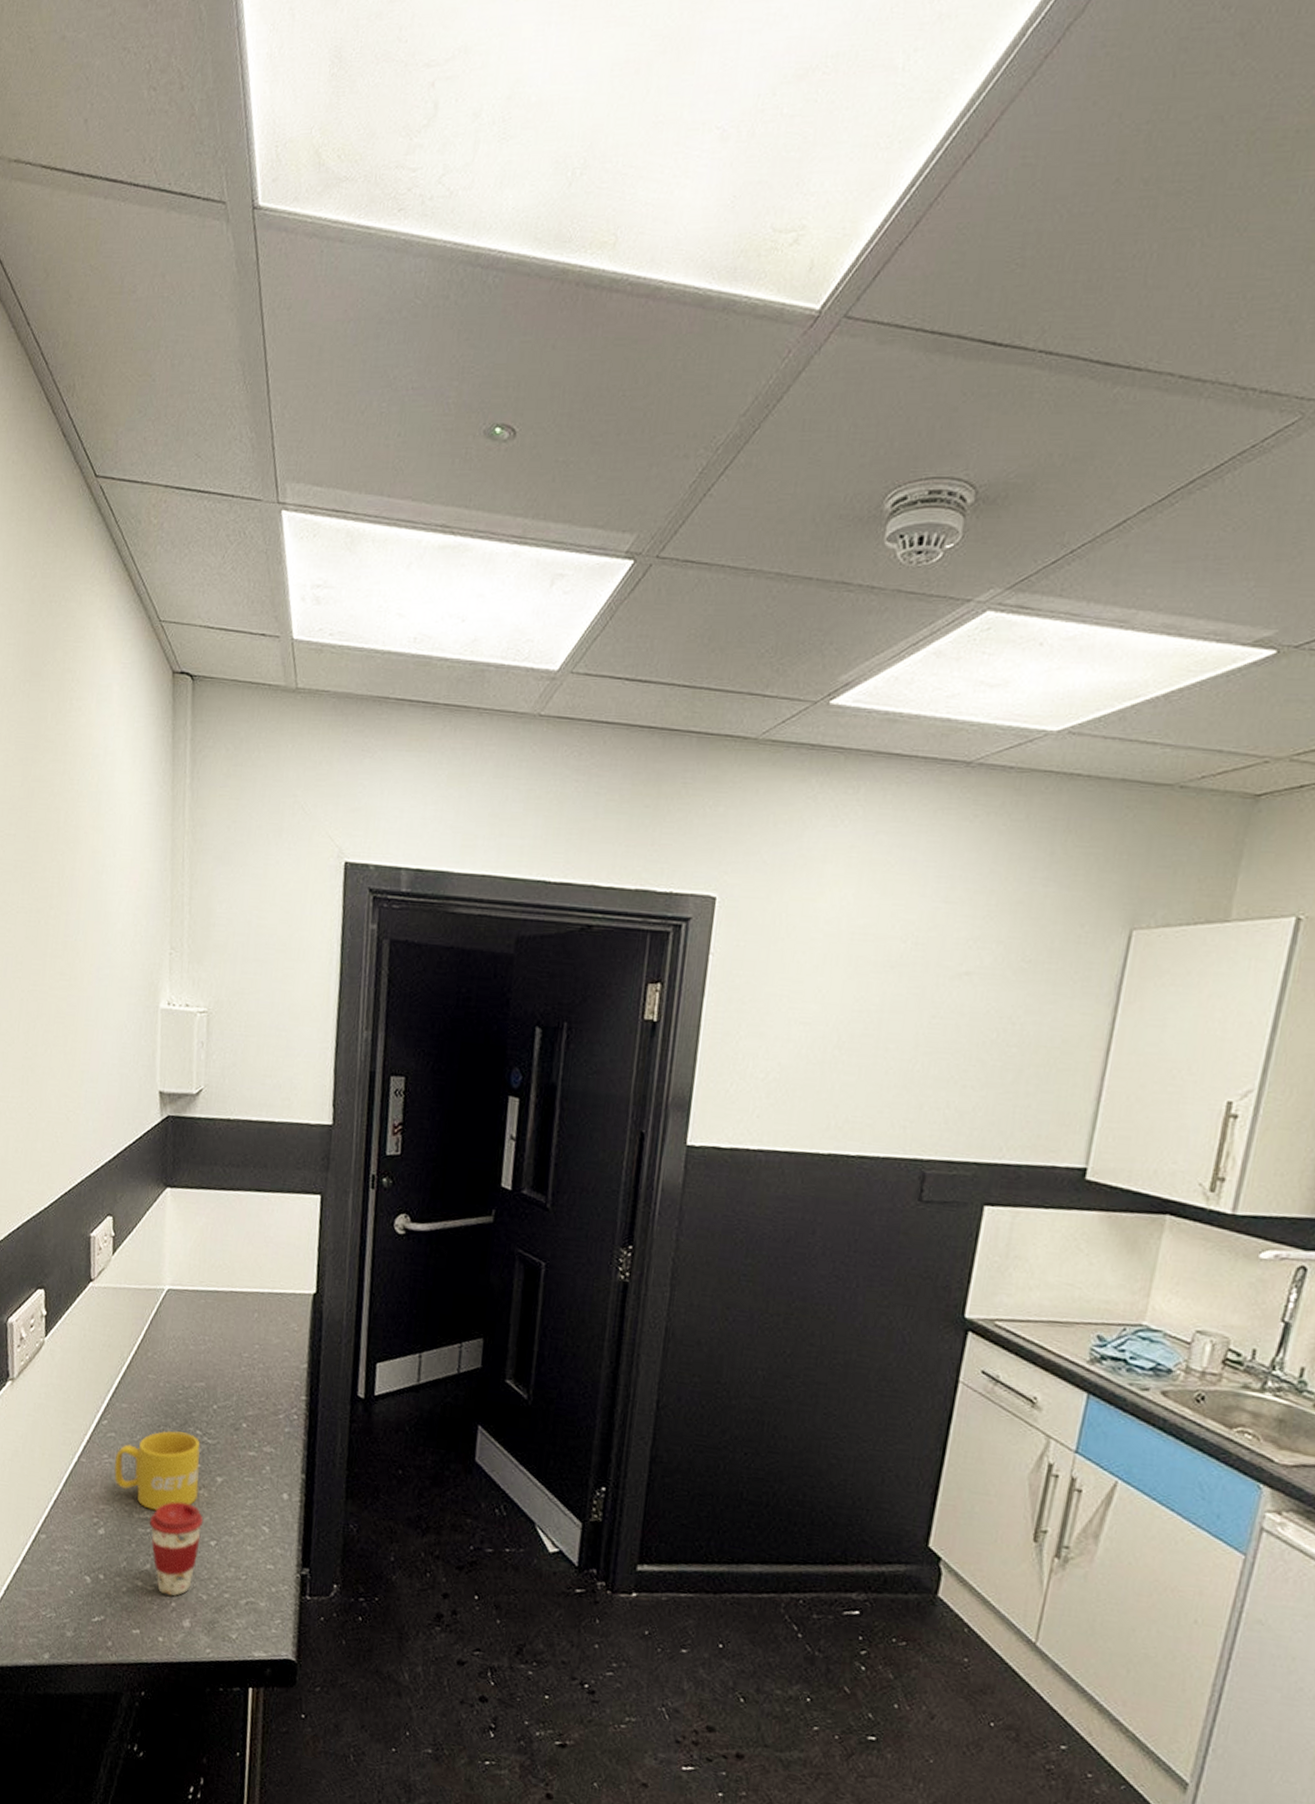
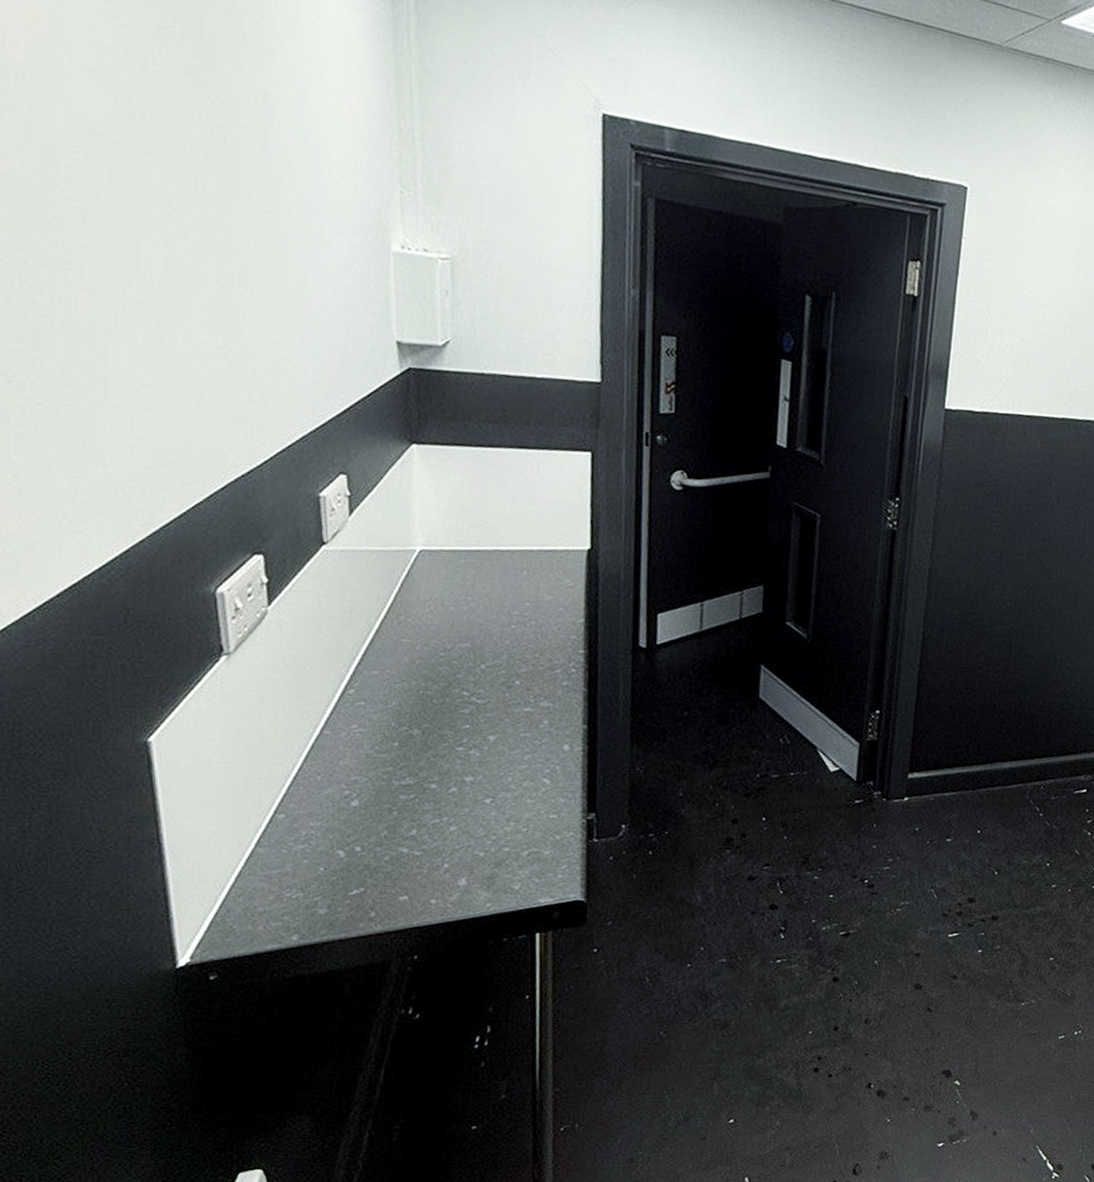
mug: present [114,1430,200,1511] -> none [366,694,469,776]
coffee cup: present [149,1501,204,1597] -> none [412,764,476,858]

